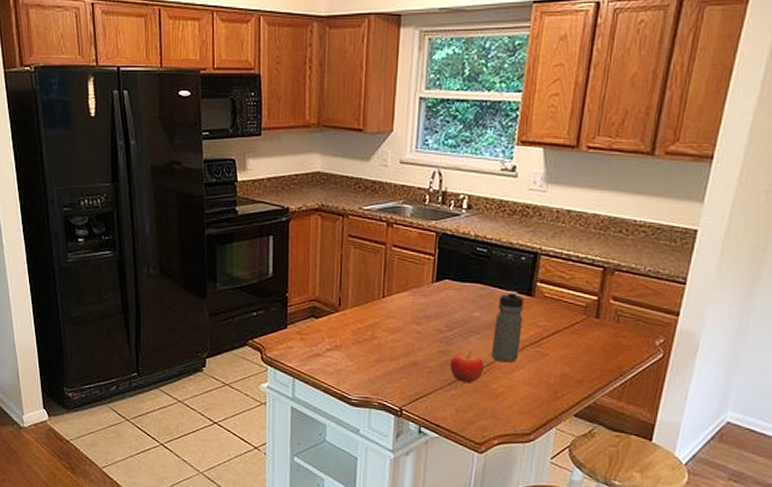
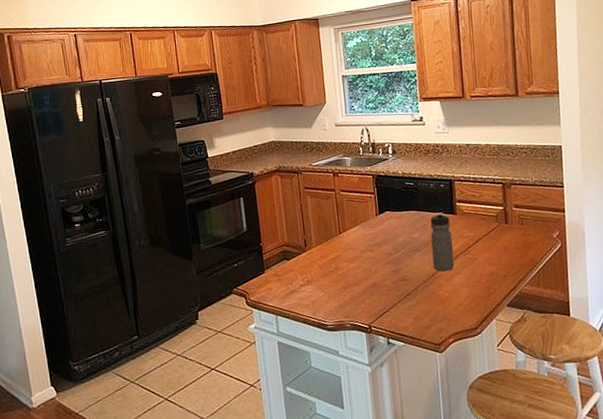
fruit: present [450,350,484,384] -> none [402,266,430,294]

